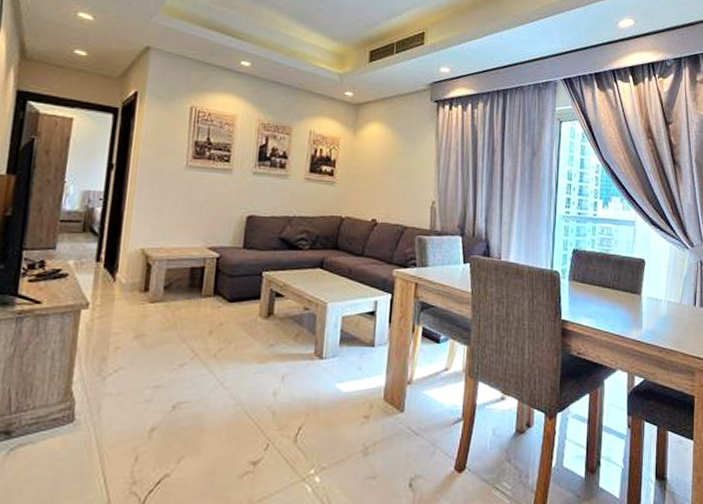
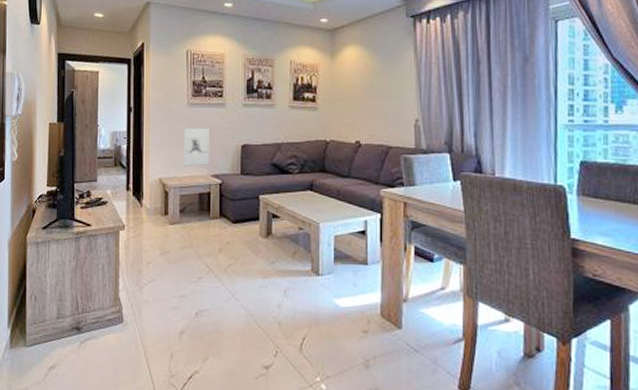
wall sculpture: none [174,192,210,237] -> present [184,127,209,166]

